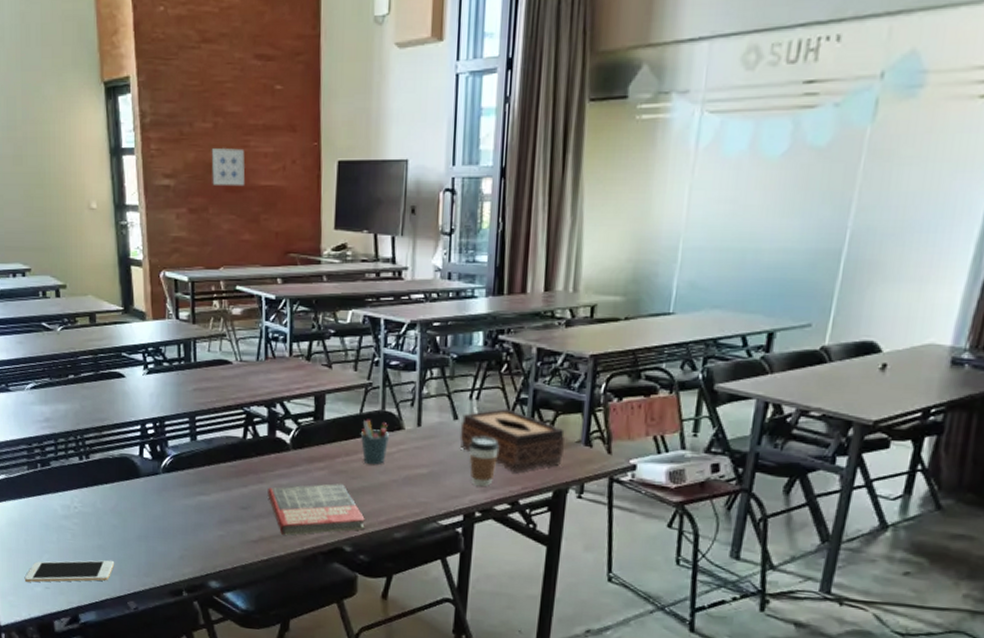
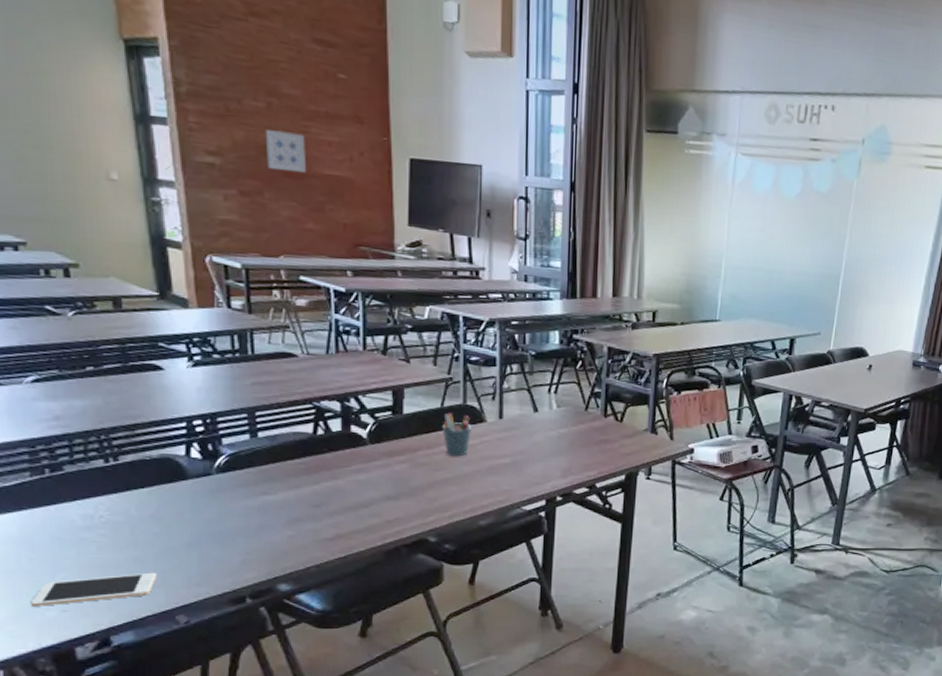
book: present [268,483,366,535] -> none [343,476,451,530]
tissue box: present [459,408,565,472] -> none [540,401,634,459]
coffee cup: present [469,436,499,487] -> none [549,426,576,474]

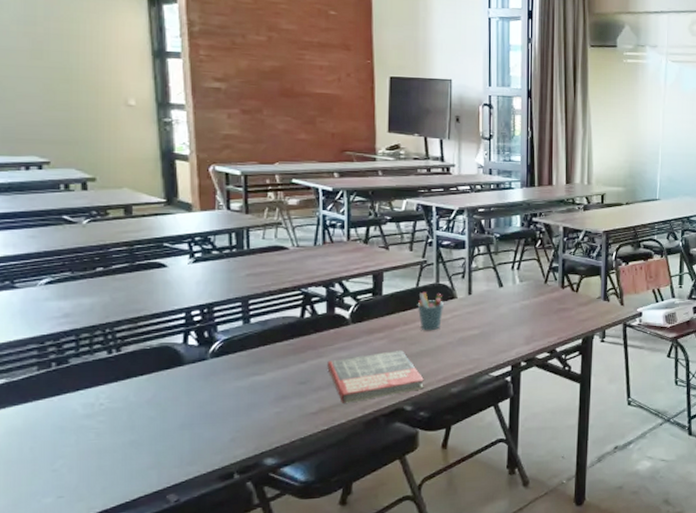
cell phone: present [30,572,158,606] -> none [28,454,151,494]
wall art: present [265,130,305,173] -> none [265,58,300,93]
book: none [343,476,451,530] -> present [327,350,425,403]

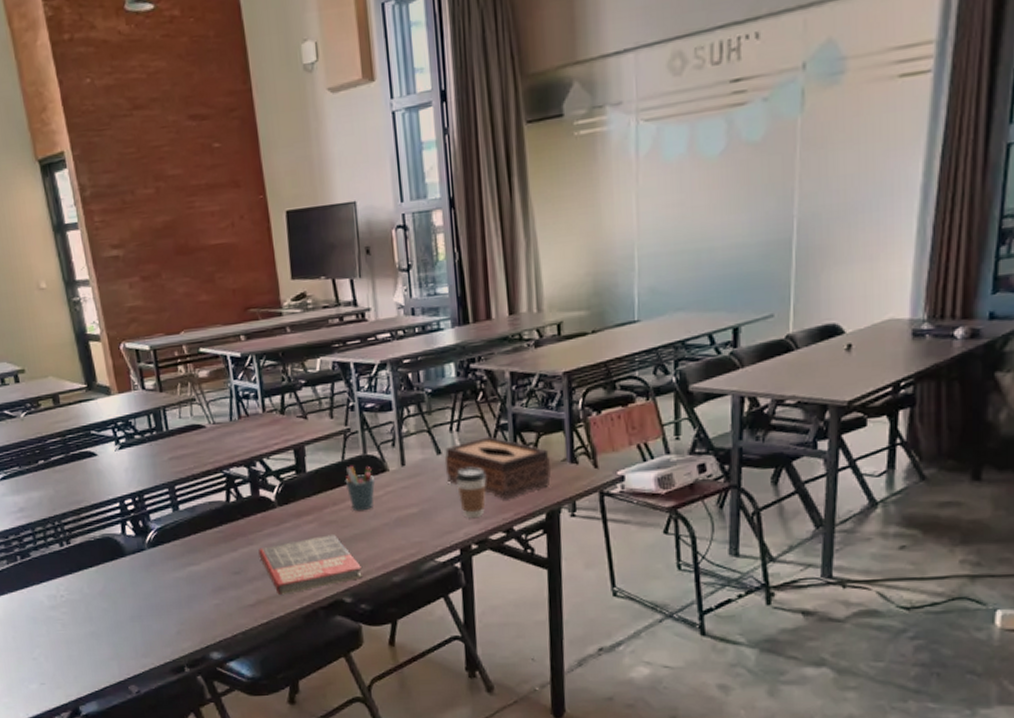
tissue box: none [505,276,588,326] -> present [444,436,551,499]
coffee cup: none [513,299,537,341] -> present [456,466,486,519]

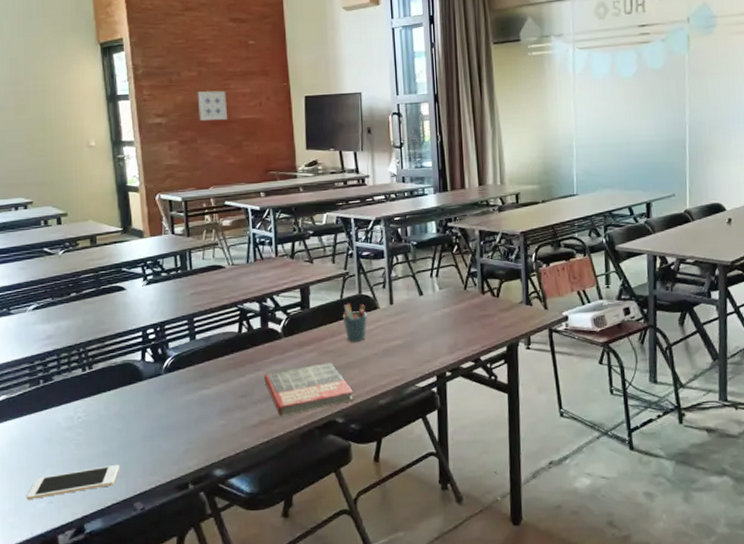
cell phone: none [17,645,111,680] -> present [26,464,120,500]
wall art: none [156,210,194,250] -> present [197,90,227,121]
tissue box: present [444,436,551,499] -> none [425,282,510,334]
coffee cup: present [456,466,486,519] -> none [435,306,459,350]

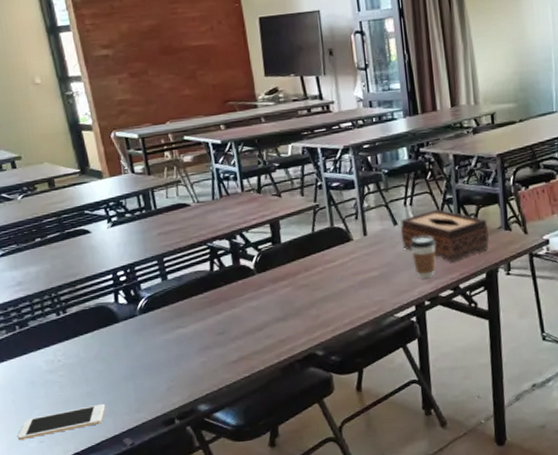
wall art: present [197,90,227,121] -> none [142,15,178,50]
book: present [264,363,354,416] -> none [240,297,333,351]
pen holder: present [342,303,368,343] -> none [315,236,342,276]
tissue box: none [425,282,510,334] -> present [400,209,489,262]
coffee cup: none [435,306,459,350] -> present [410,235,436,279]

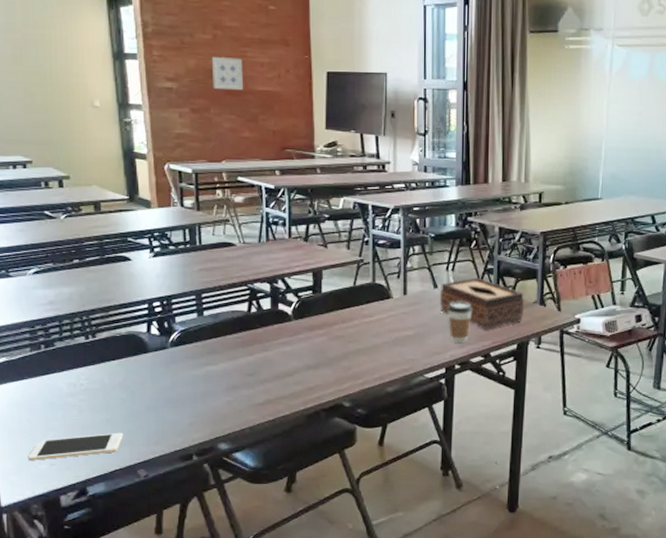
wall art: none [142,15,178,50] -> present [211,57,243,91]

